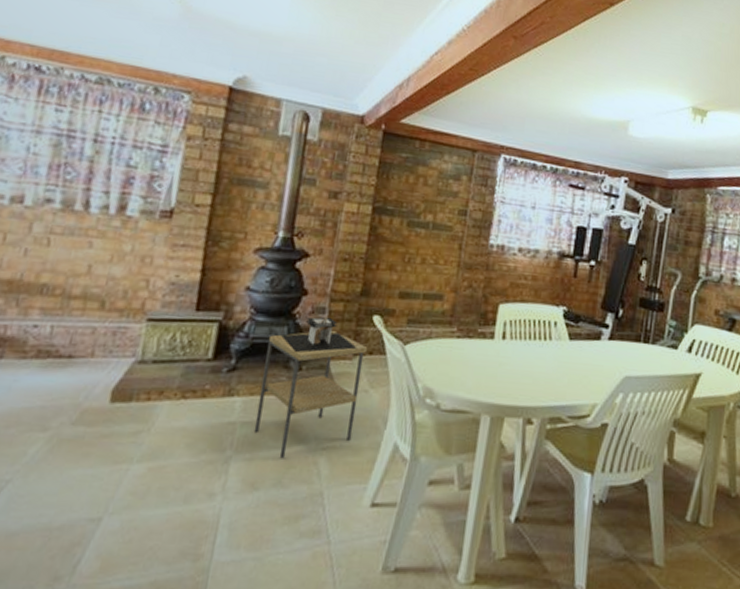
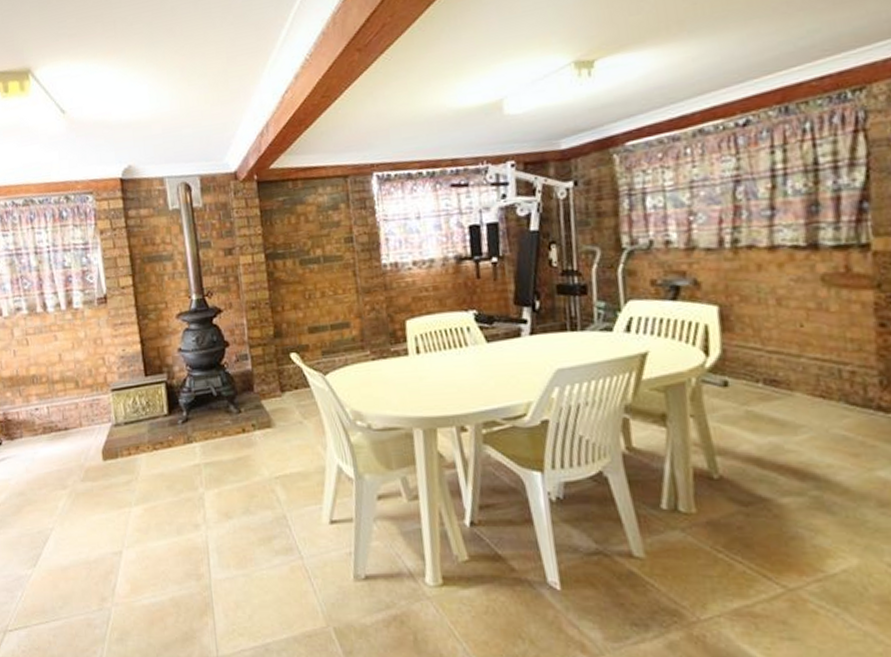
side table: present [253,330,368,459] -> none [207,372,299,490]
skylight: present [281,316,357,353] -> none [217,362,283,398]

